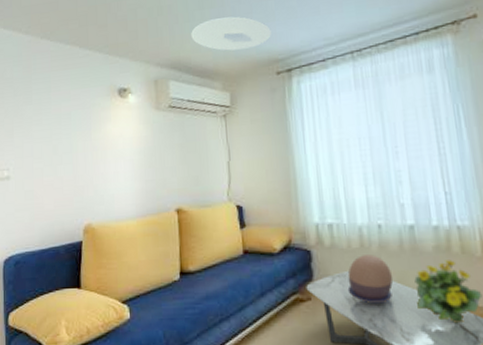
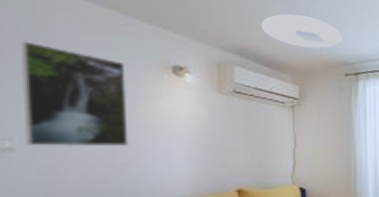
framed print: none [13,84,87,175] -> present [20,41,129,147]

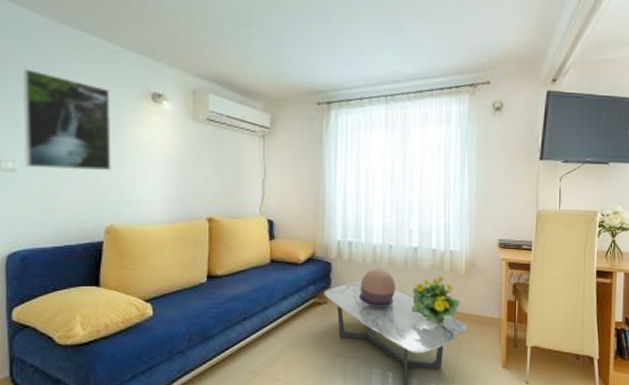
ceiling light: present [261,14,342,48] -> none [236,40,316,76]

